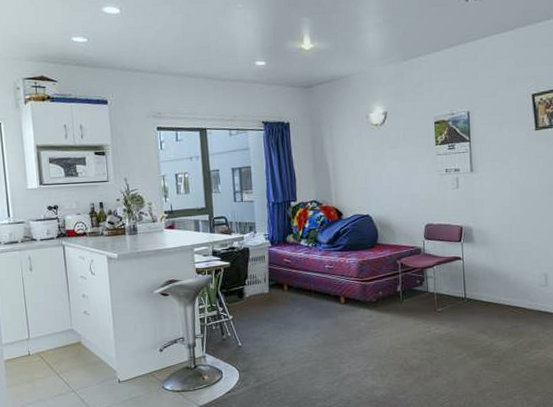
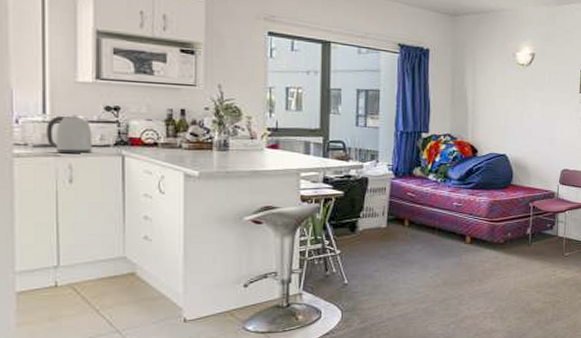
kettle: none [11,215,43,248] -> present [47,114,92,154]

